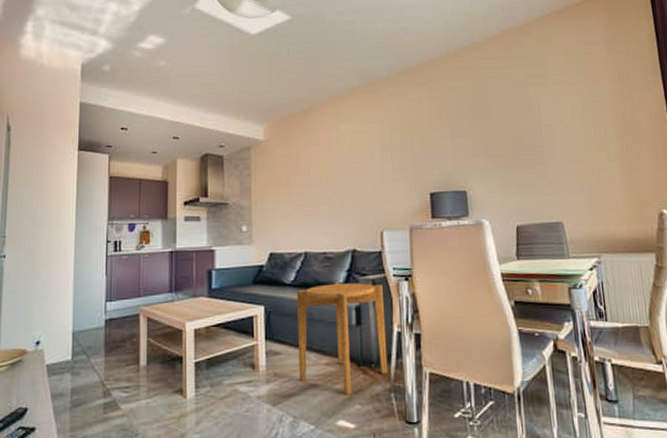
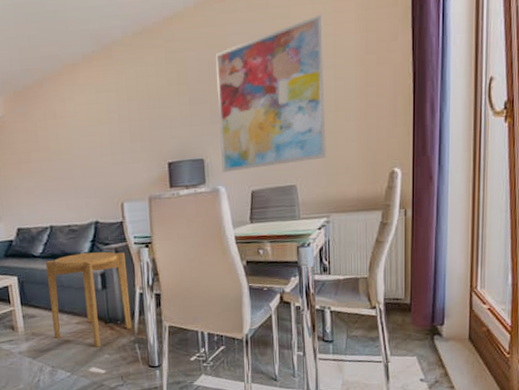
wall art: none [476,64,592,206] -> present [215,14,326,173]

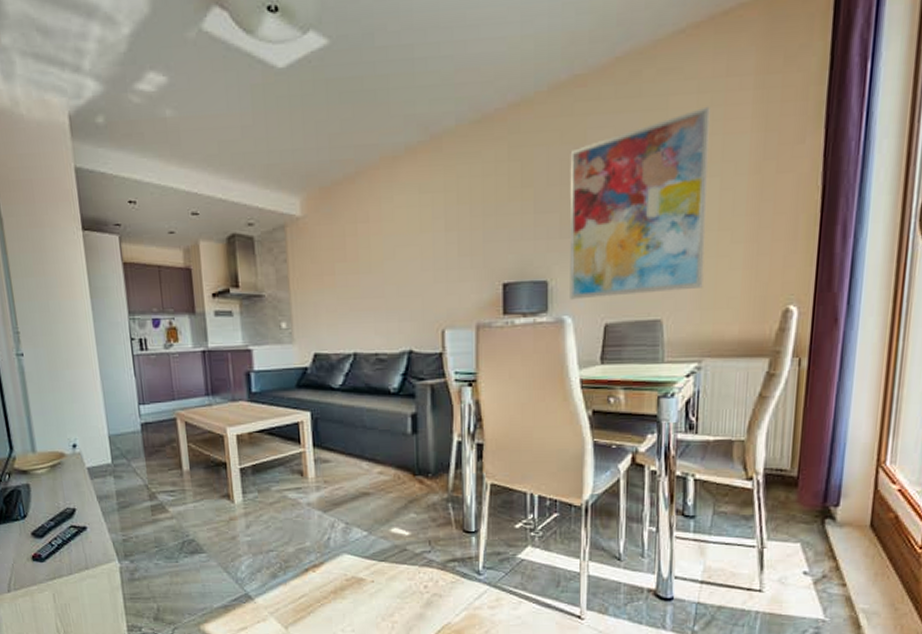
side table: present [45,251,132,347] -> none [345,387,446,504]

